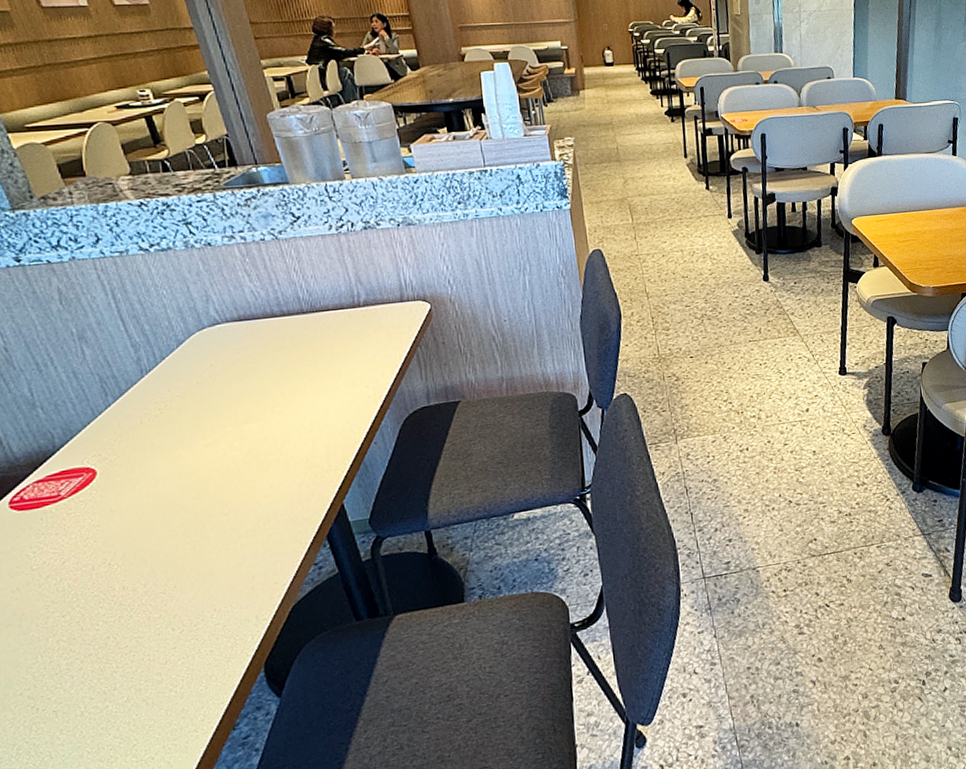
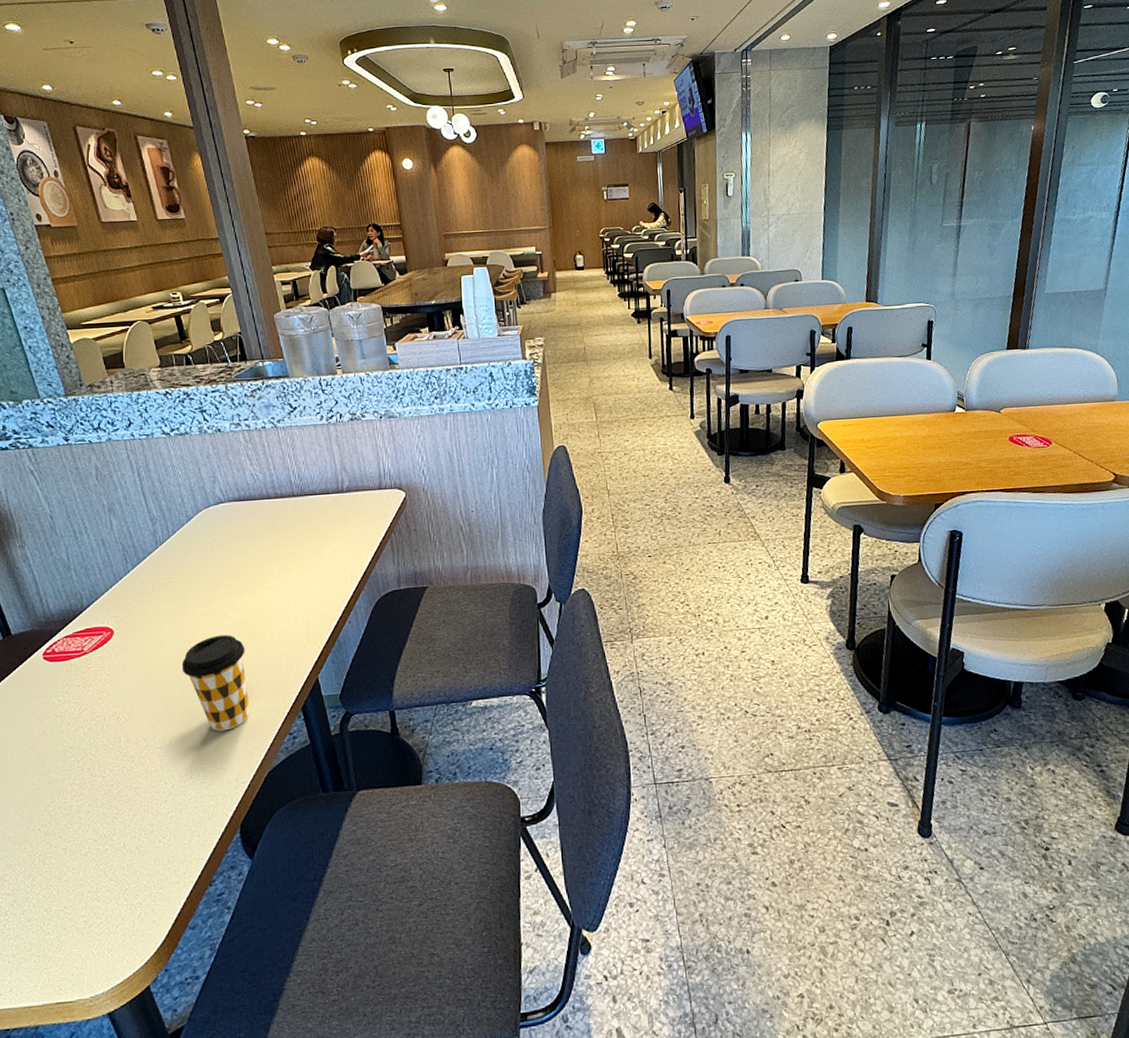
coffee cup: none [182,465,268,569] -> present [181,635,250,732]

